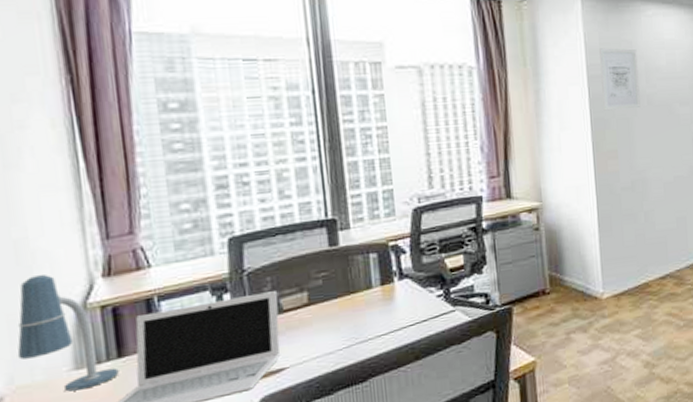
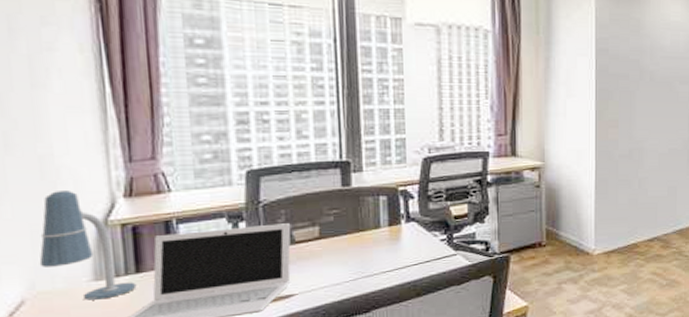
wall art: present [599,48,641,111] -> none [609,24,644,83]

